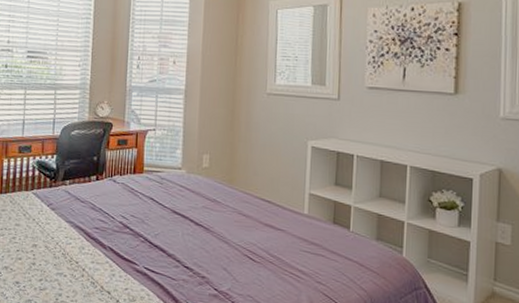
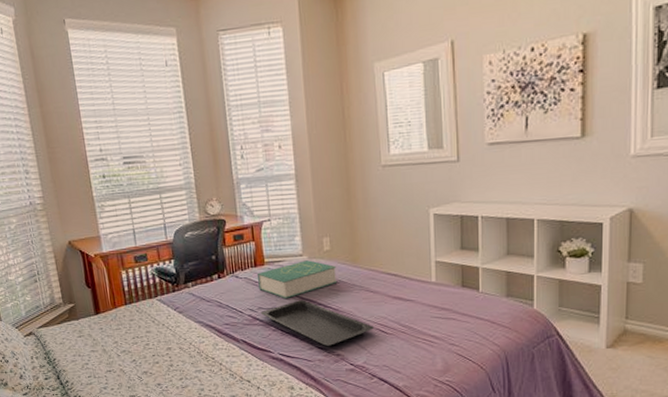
serving tray: none [132,213,242,268] -> present [260,300,374,347]
book: none [134,174,213,211] -> present [258,260,338,299]

